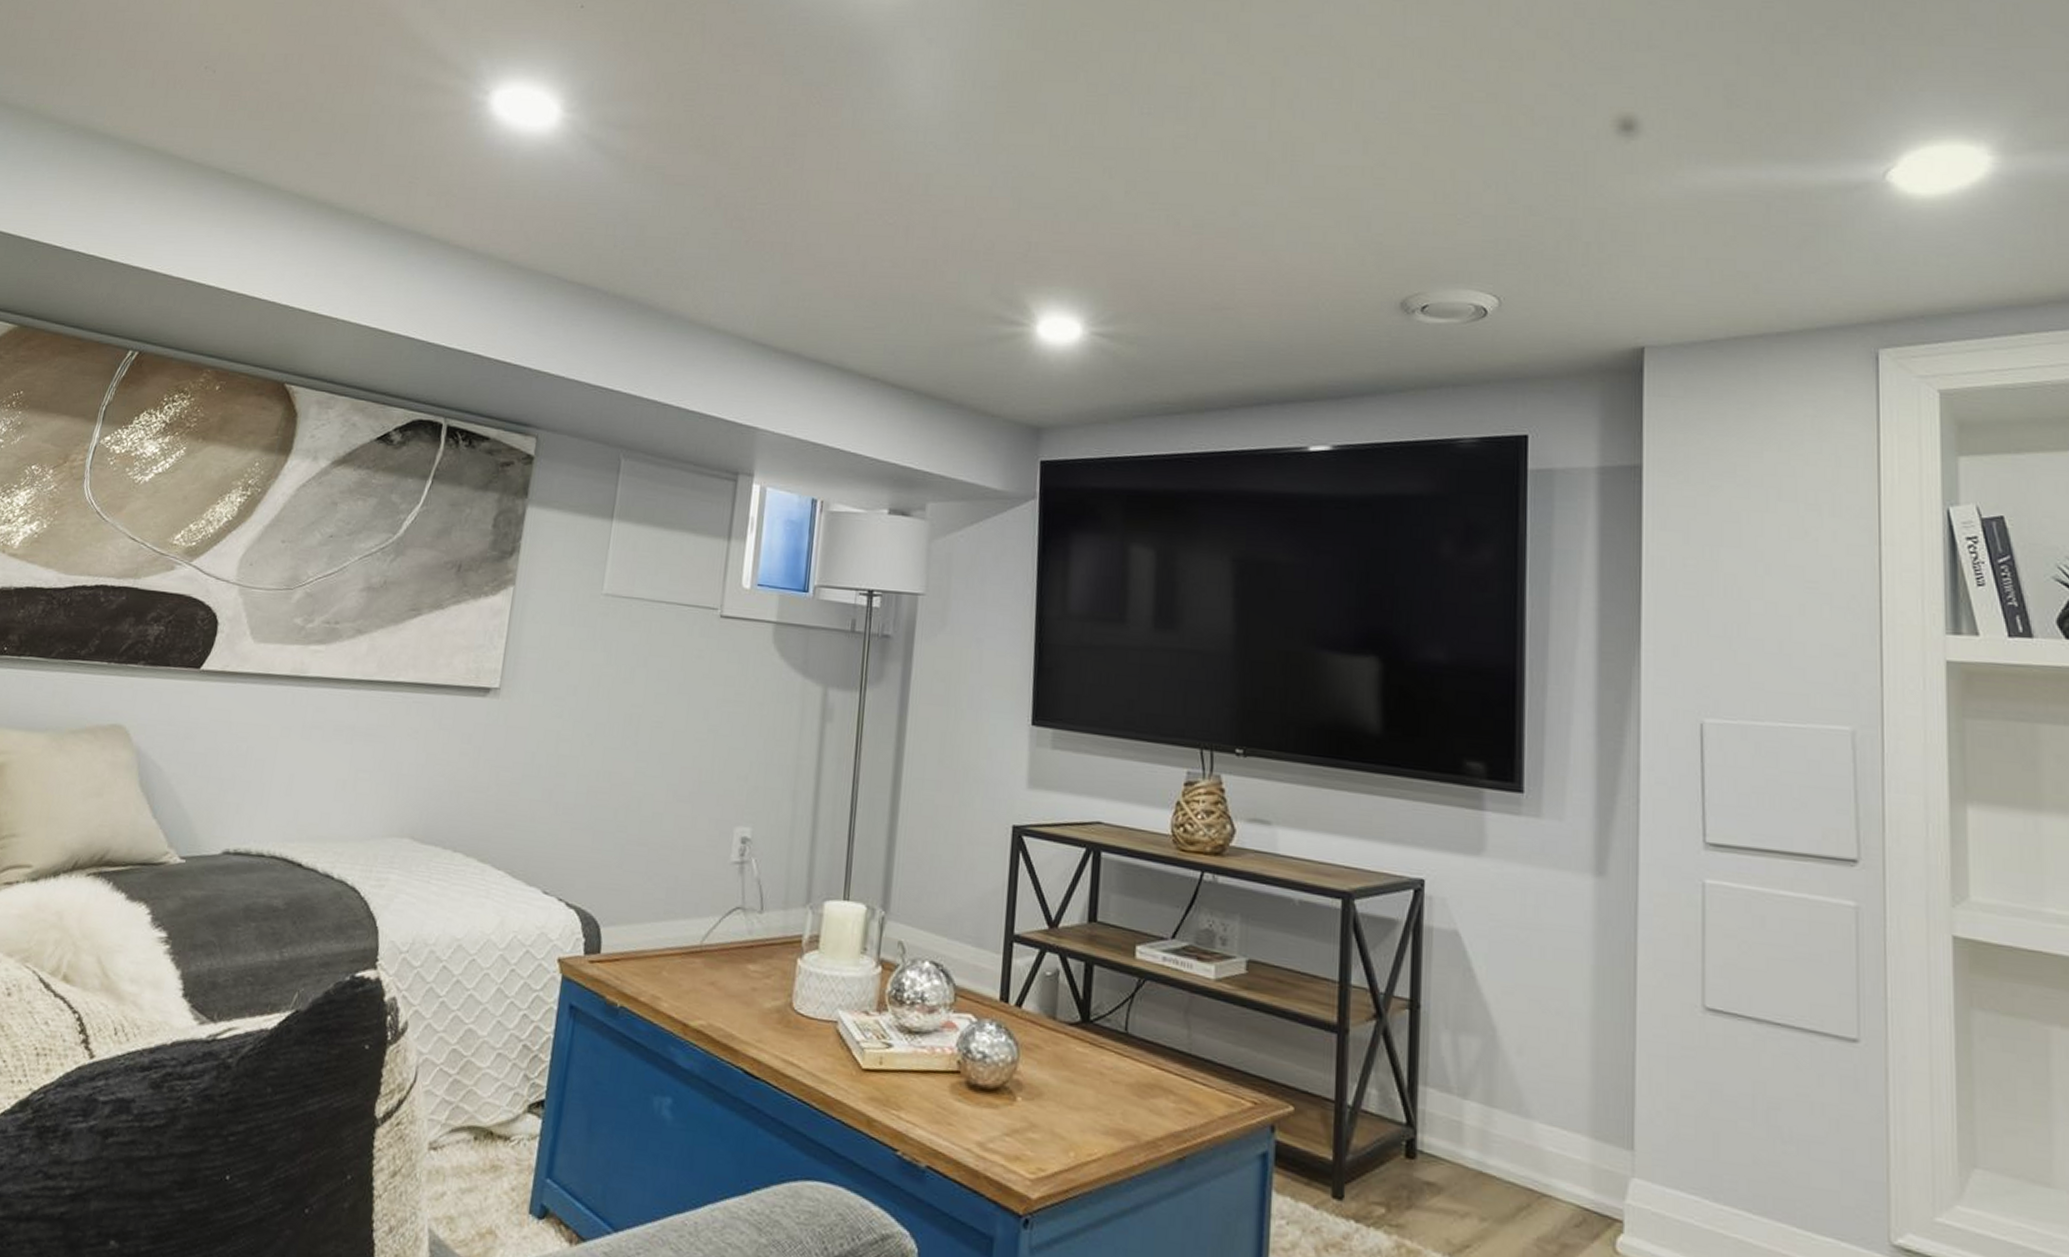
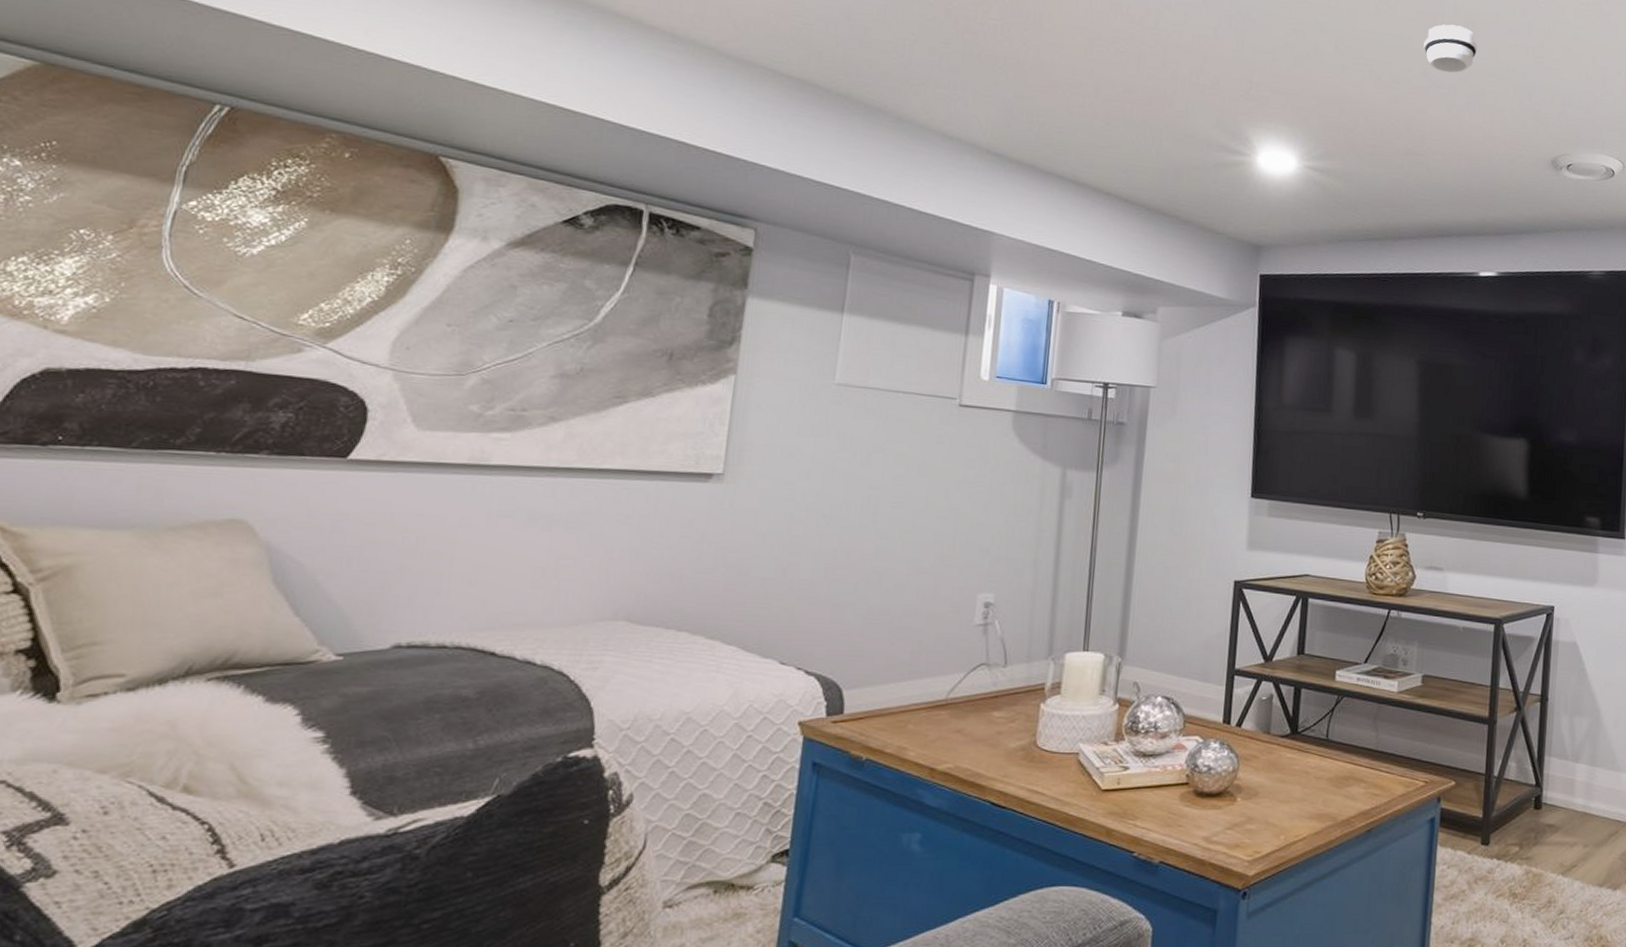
smoke detector: none [1231,152,1299,209] -> present [1424,24,1477,73]

